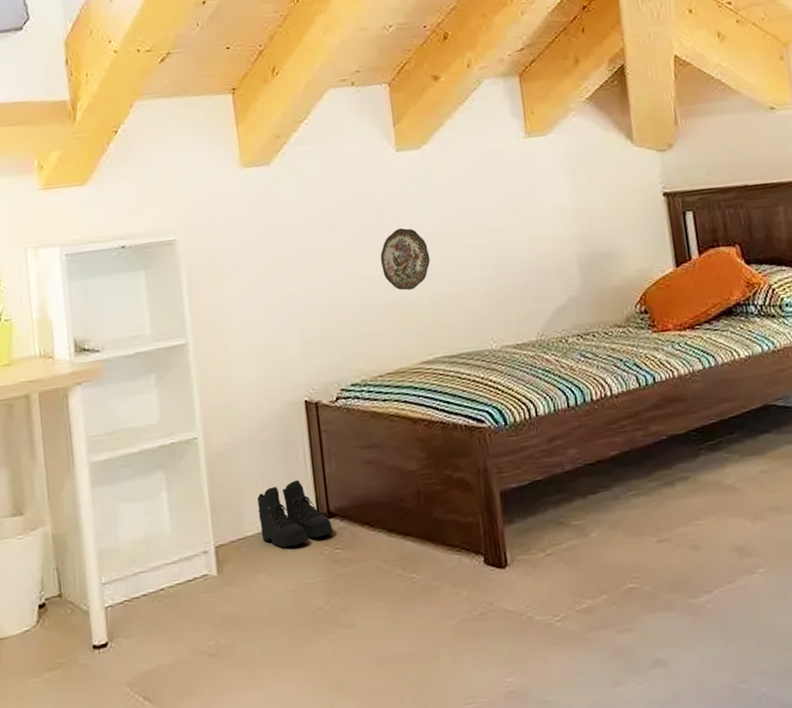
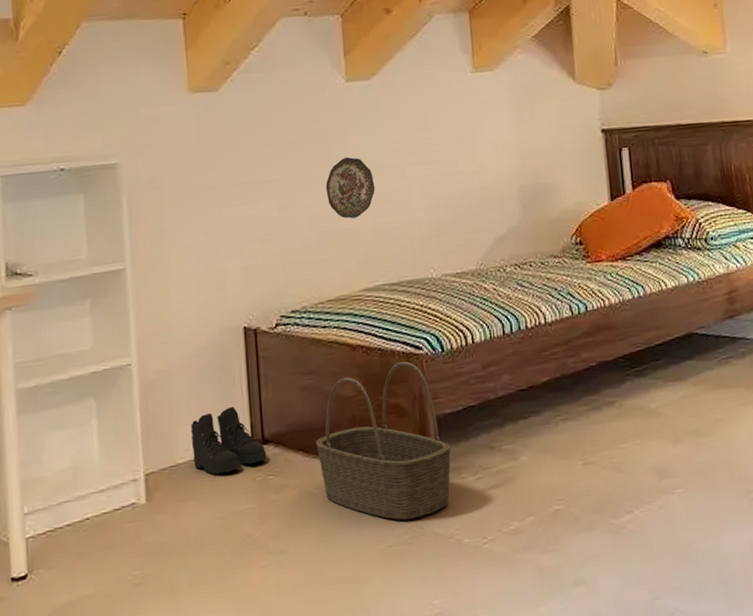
basket: none [381,435,519,596] -> present [316,361,451,521]

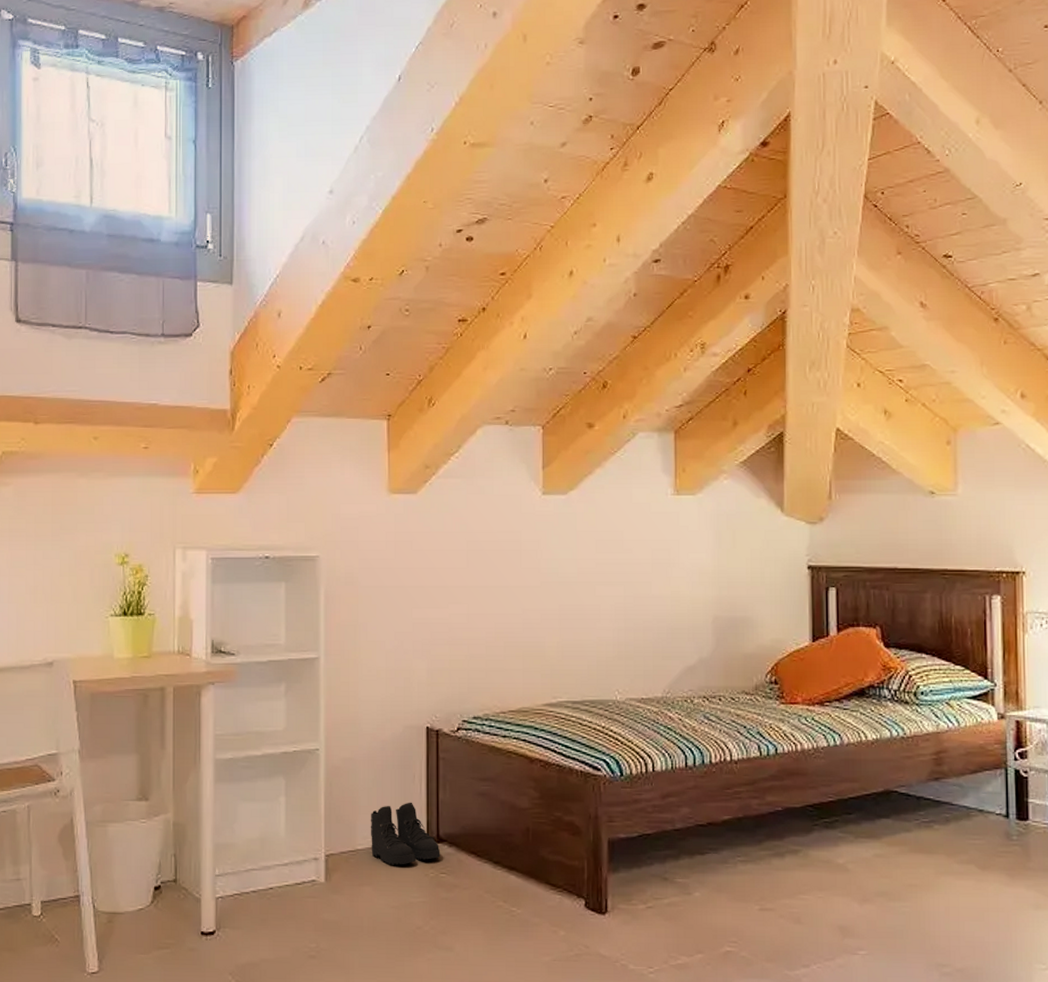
basket: present [316,361,451,521] -> none [489,781,623,937]
decorative plate: present [325,157,375,219] -> none [515,570,565,632]

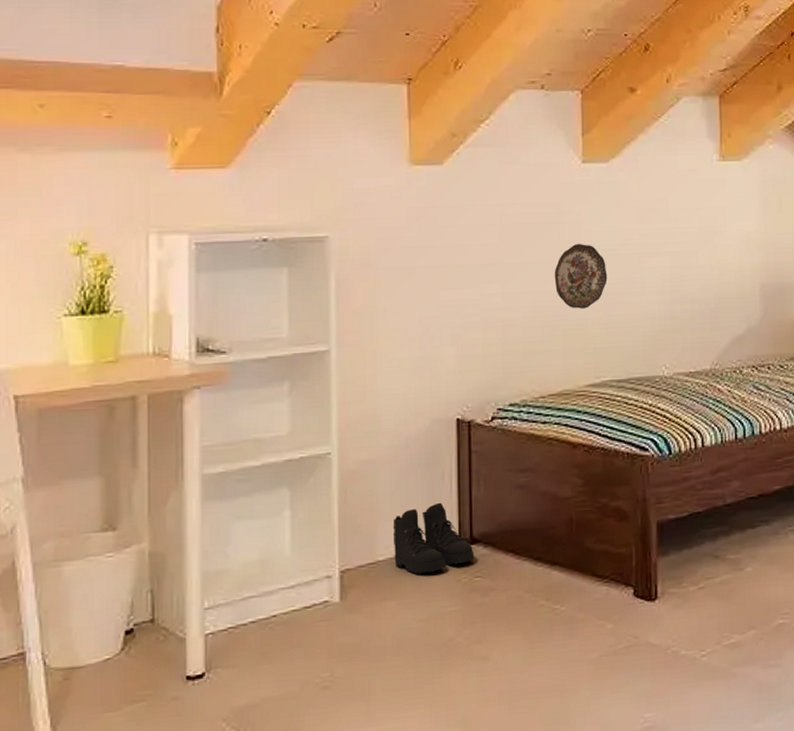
decorative plate: none [515,570,565,632] -> present [554,243,608,309]

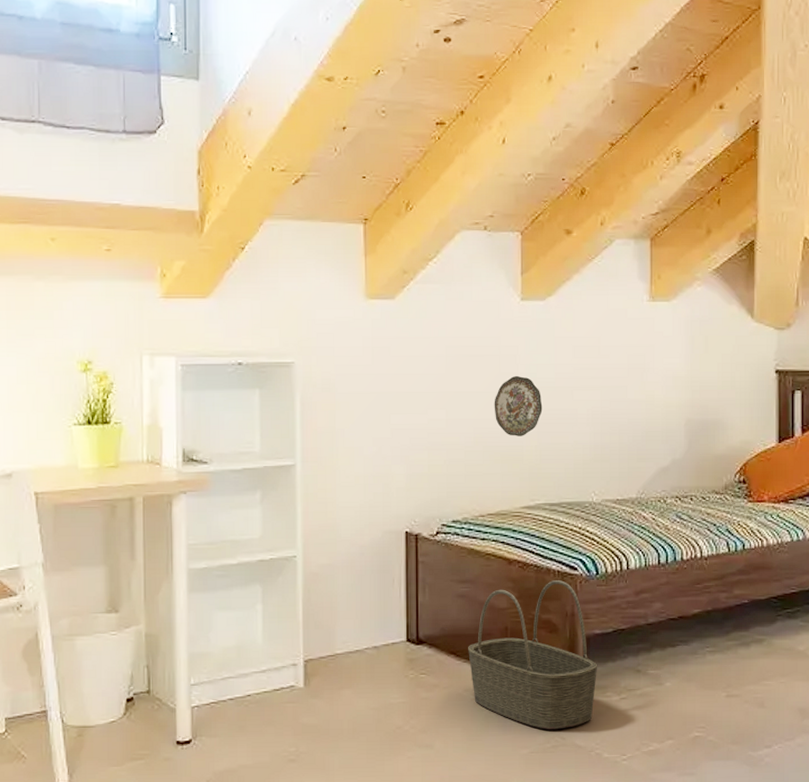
boots: present [392,502,475,574] -> none [349,605,420,668]
basket: none [529,463,673,629] -> present [468,580,598,730]

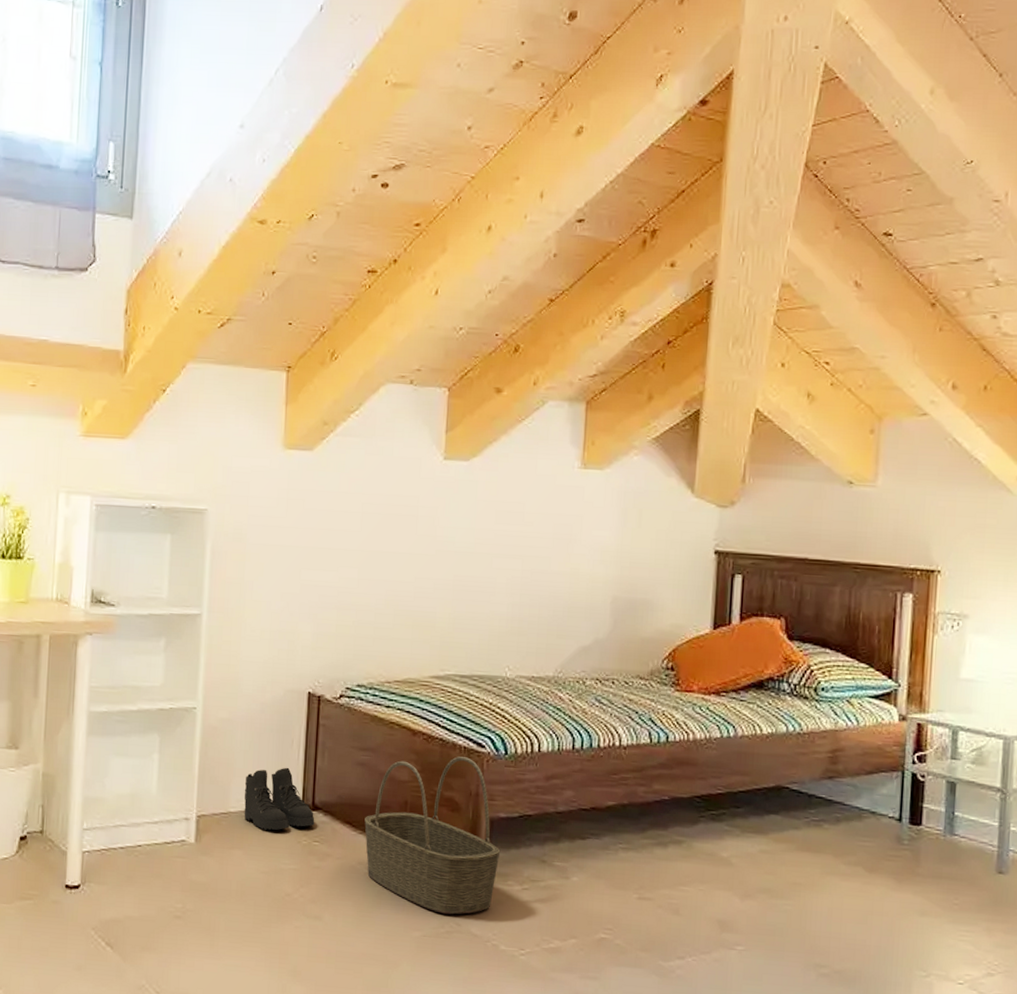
boots: none [349,605,420,668] -> present [244,767,315,831]
decorative plate: present [494,375,543,436] -> none [408,538,460,602]

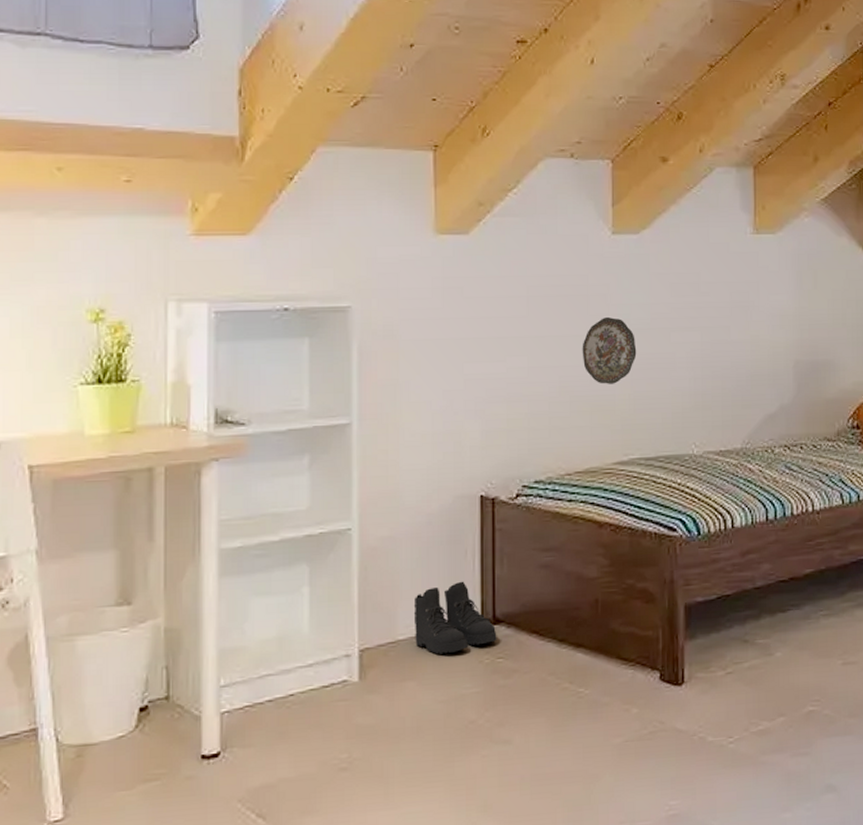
basket: present [364,756,501,915] -> none [553,543,701,714]
decorative plate: none [408,538,460,602] -> present [582,316,637,384]

